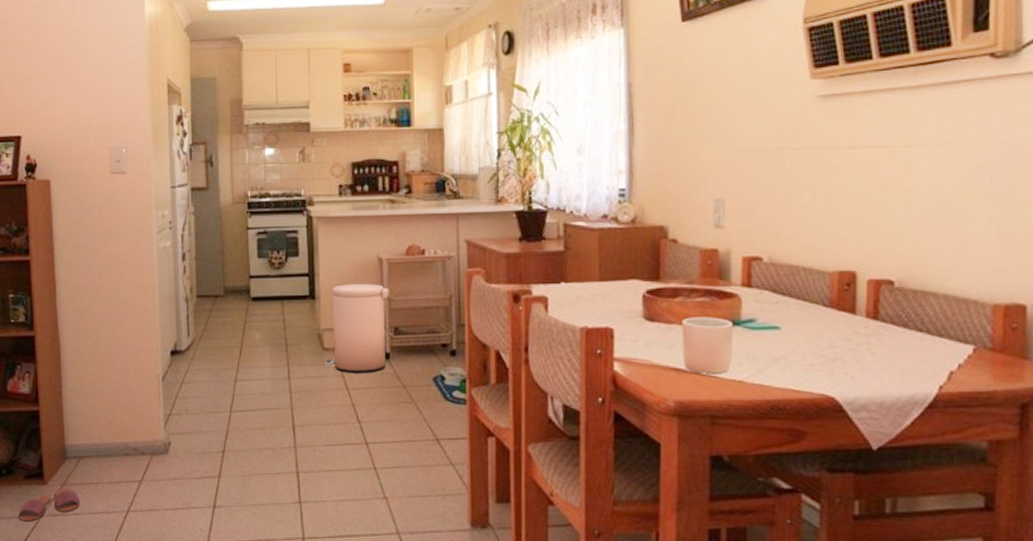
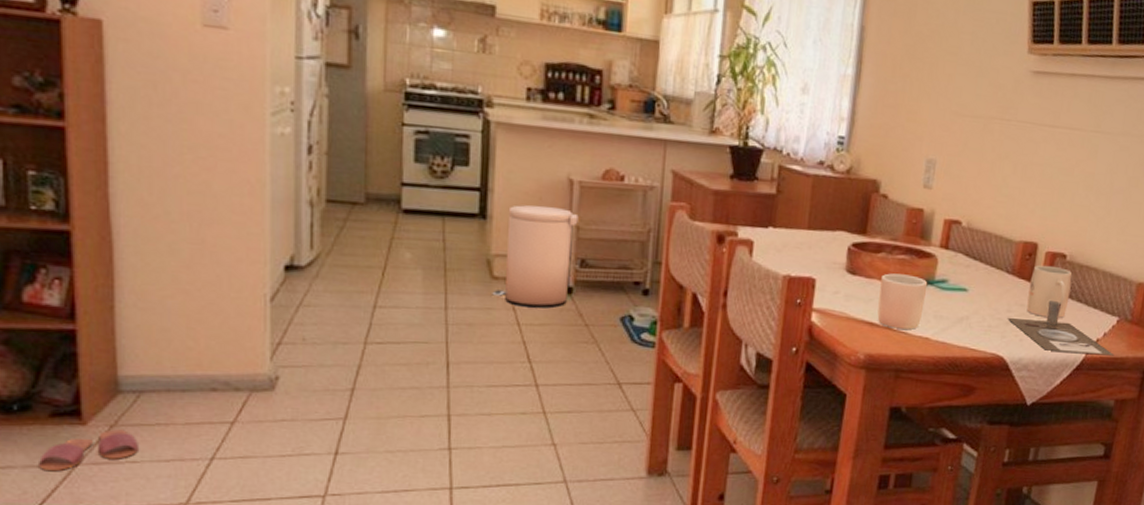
place setting: none [832,333,977,390] -> present [1007,301,1114,356]
mug: none [853,294,906,351] -> present [1026,265,1072,318]

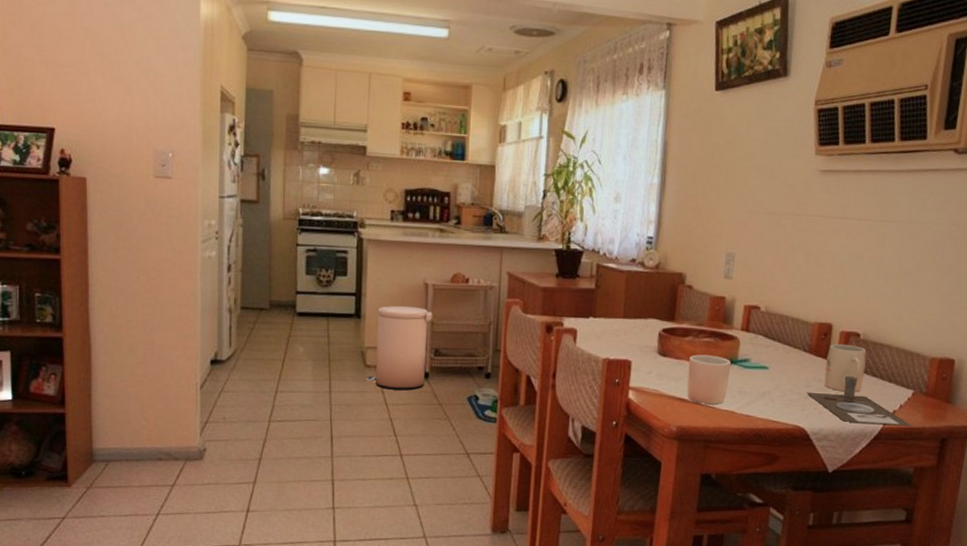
slippers: present [39,429,138,472] -> none [38,490,106,523]

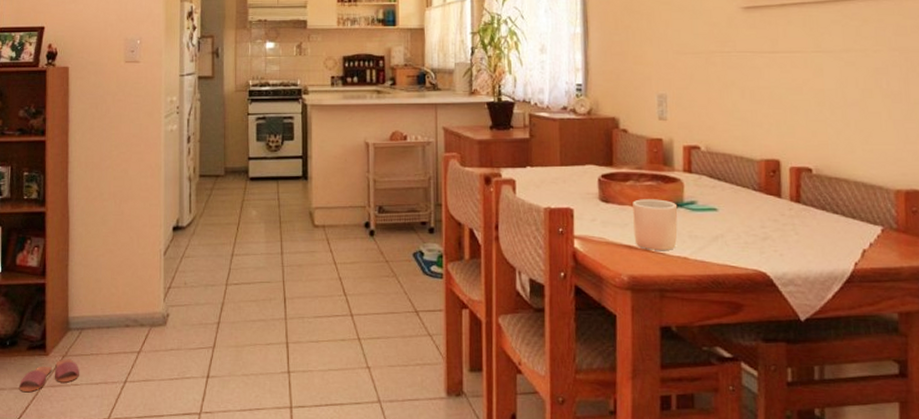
slippers: none [38,490,106,523] -> present [19,359,79,393]
pedal bin: present [365,305,433,391] -> none [314,165,375,249]
place setting: present [806,376,911,426] -> none [762,214,887,266]
mug: present [824,343,867,392] -> none [779,180,824,231]

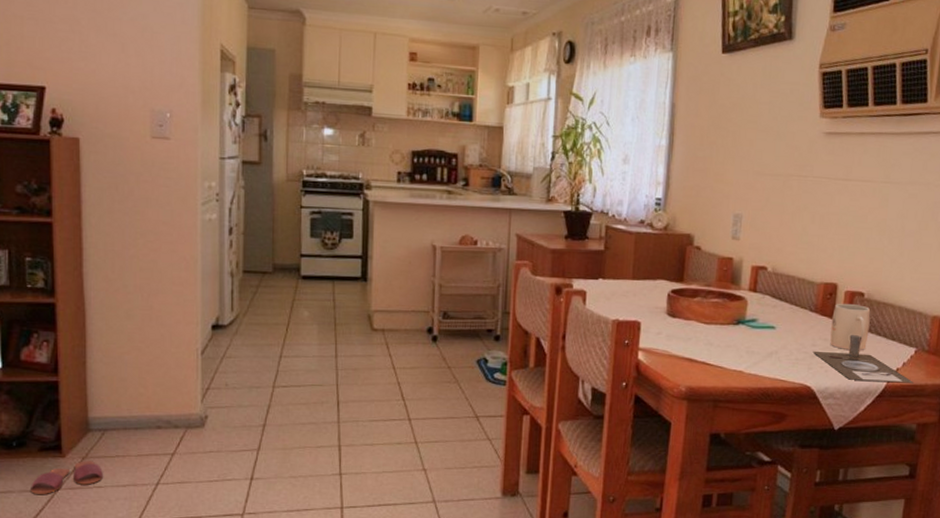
mug: present [633,199,678,250] -> none [696,315,740,364]
place setting: none [762,214,887,266] -> present [812,335,914,384]
mug: none [779,180,824,231] -> present [830,303,871,350]

